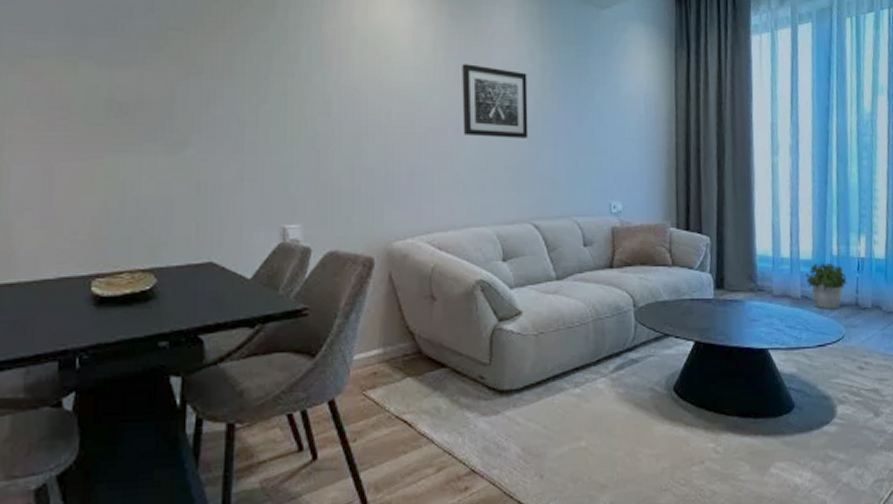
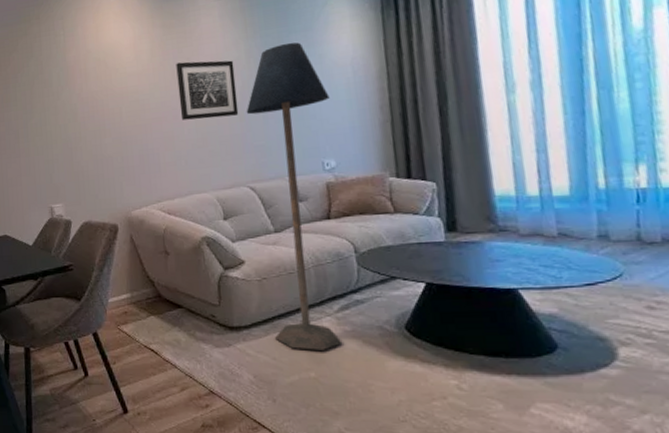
floor lamp: none [536,64,622,416] -> present [246,42,341,350]
potted plant: present [805,263,847,310] -> none [561,197,623,246]

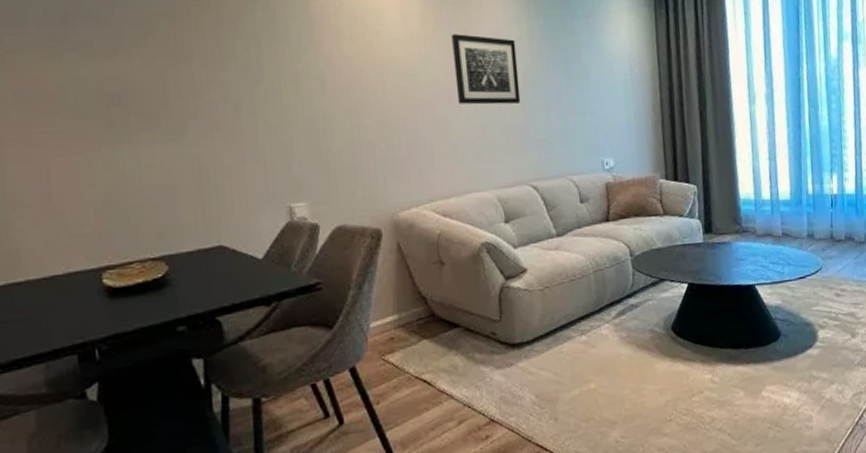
floor lamp: present [246,42,341,350] -> none [528,28,618,361]

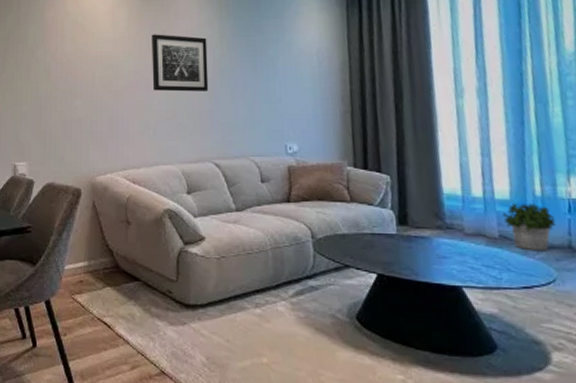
potted plant: none [784,202,823,244] -> present [502,204,556,251]

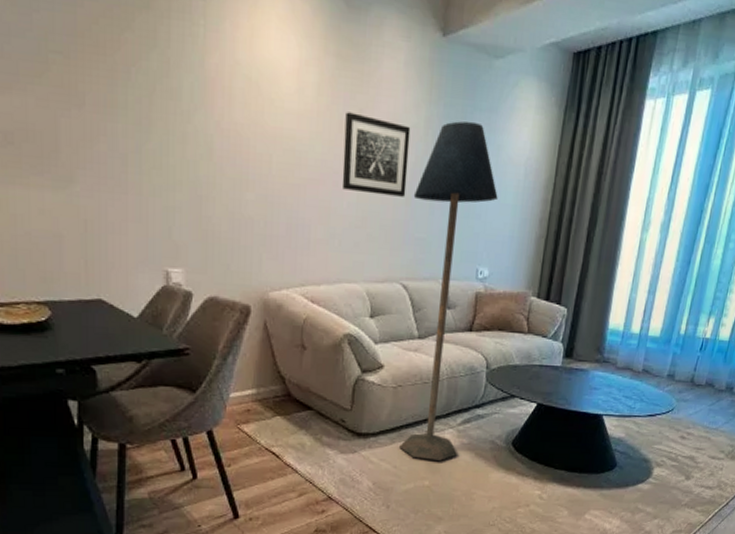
floor lamp: none [216,27,295,336] -> present [399,121,498,461]
potted plant: present [502,204,556,251] -> none [650,341,689,384]

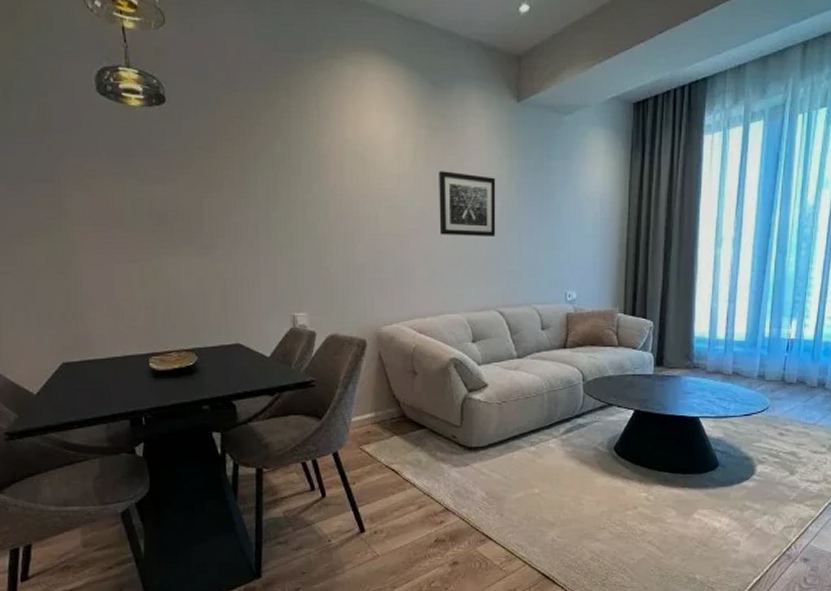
floor lamp: present [399,121,498,461] -> none [503,168,578,469]

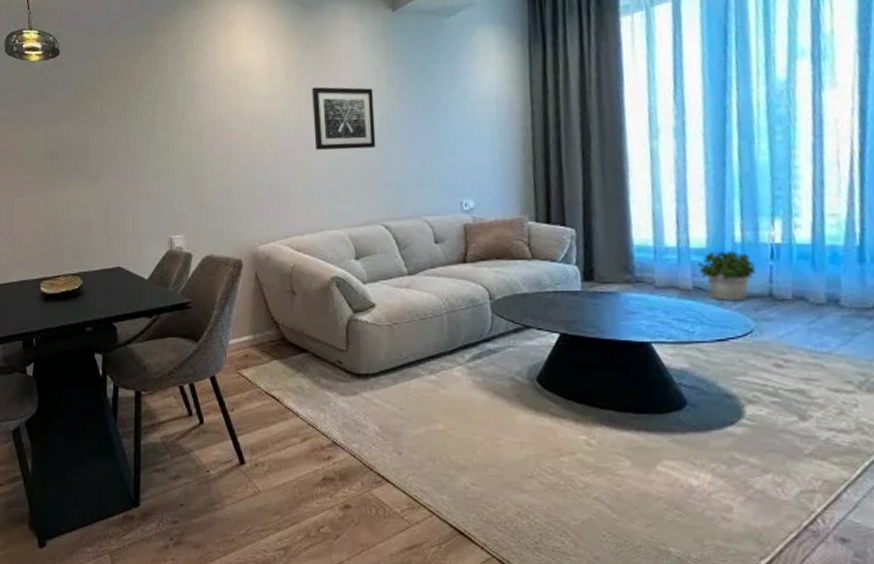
potted plant: none [737,344,776,384] -> present [697,251,757,302]

